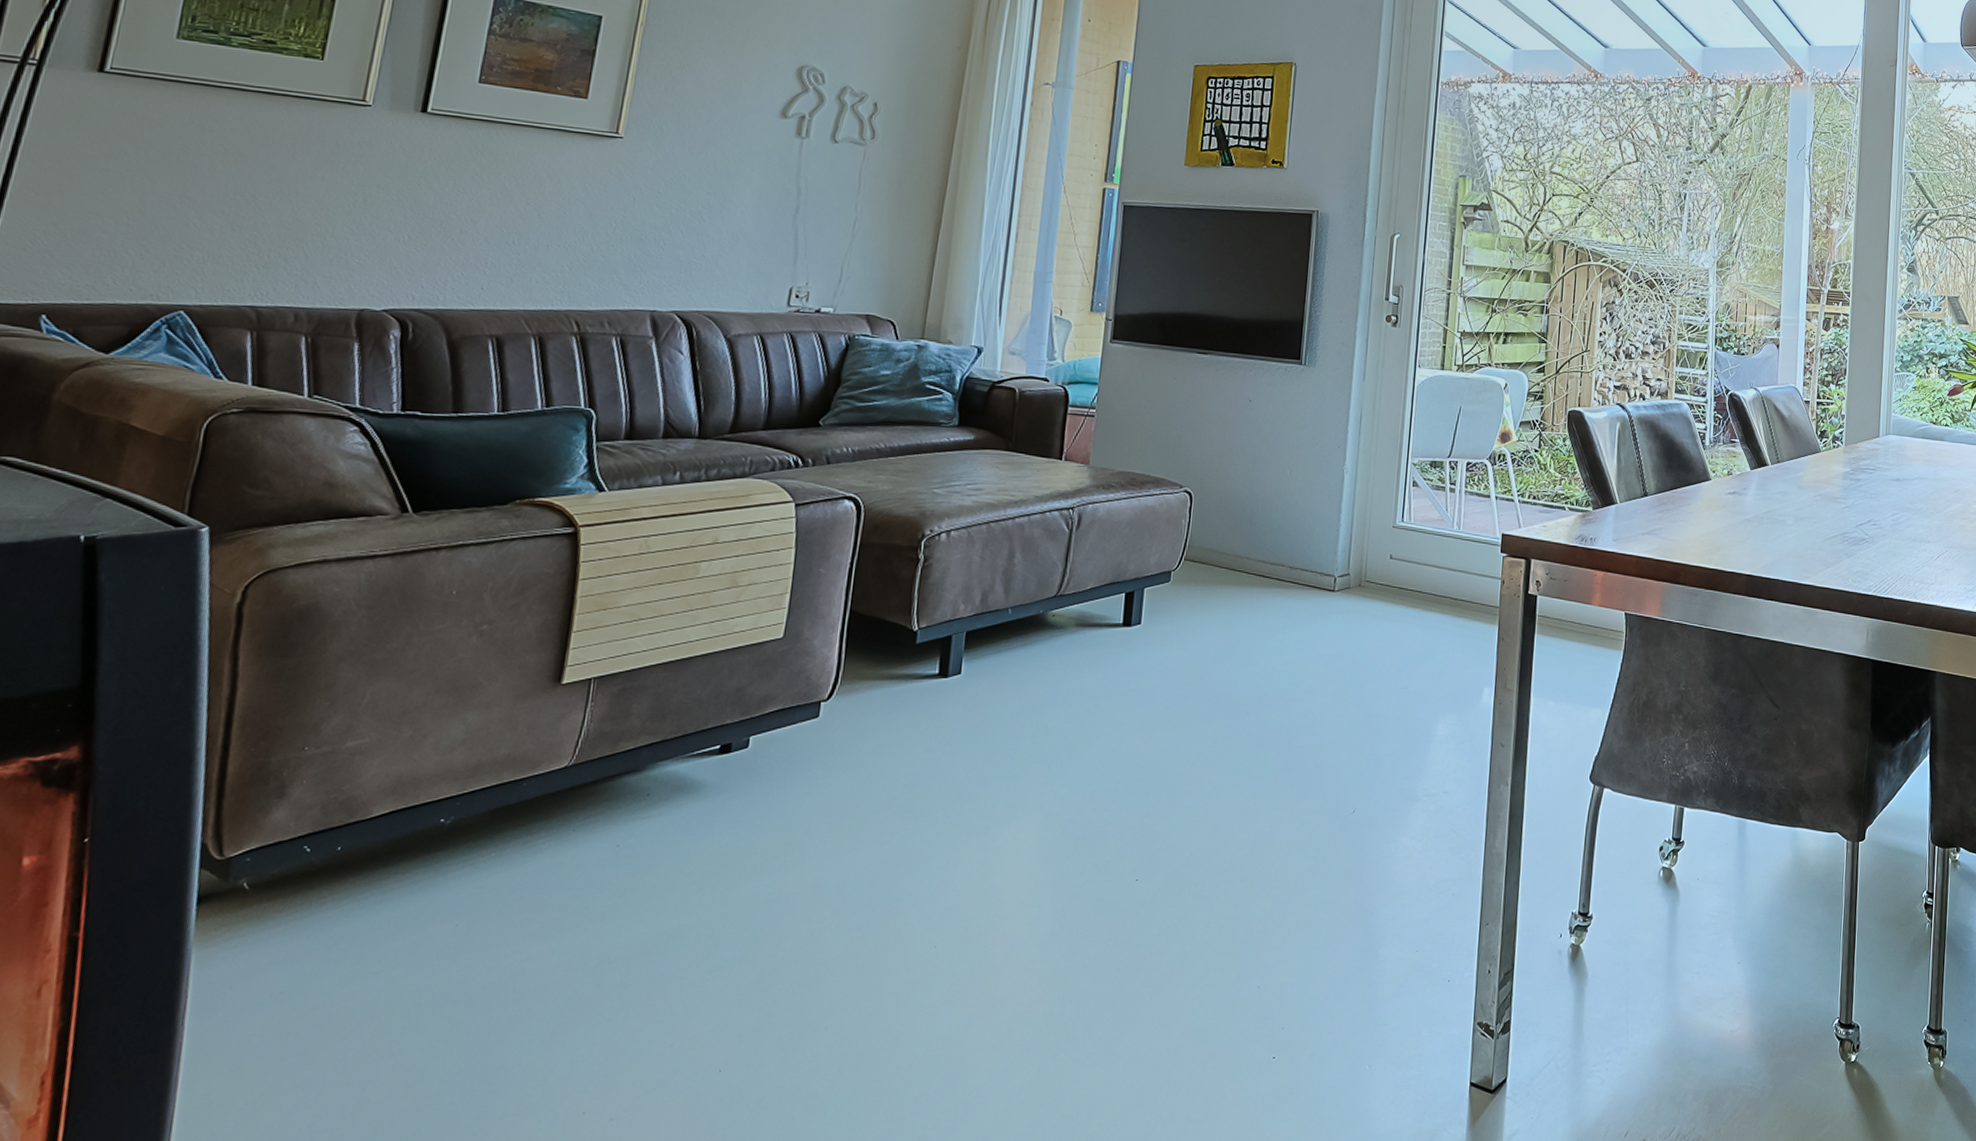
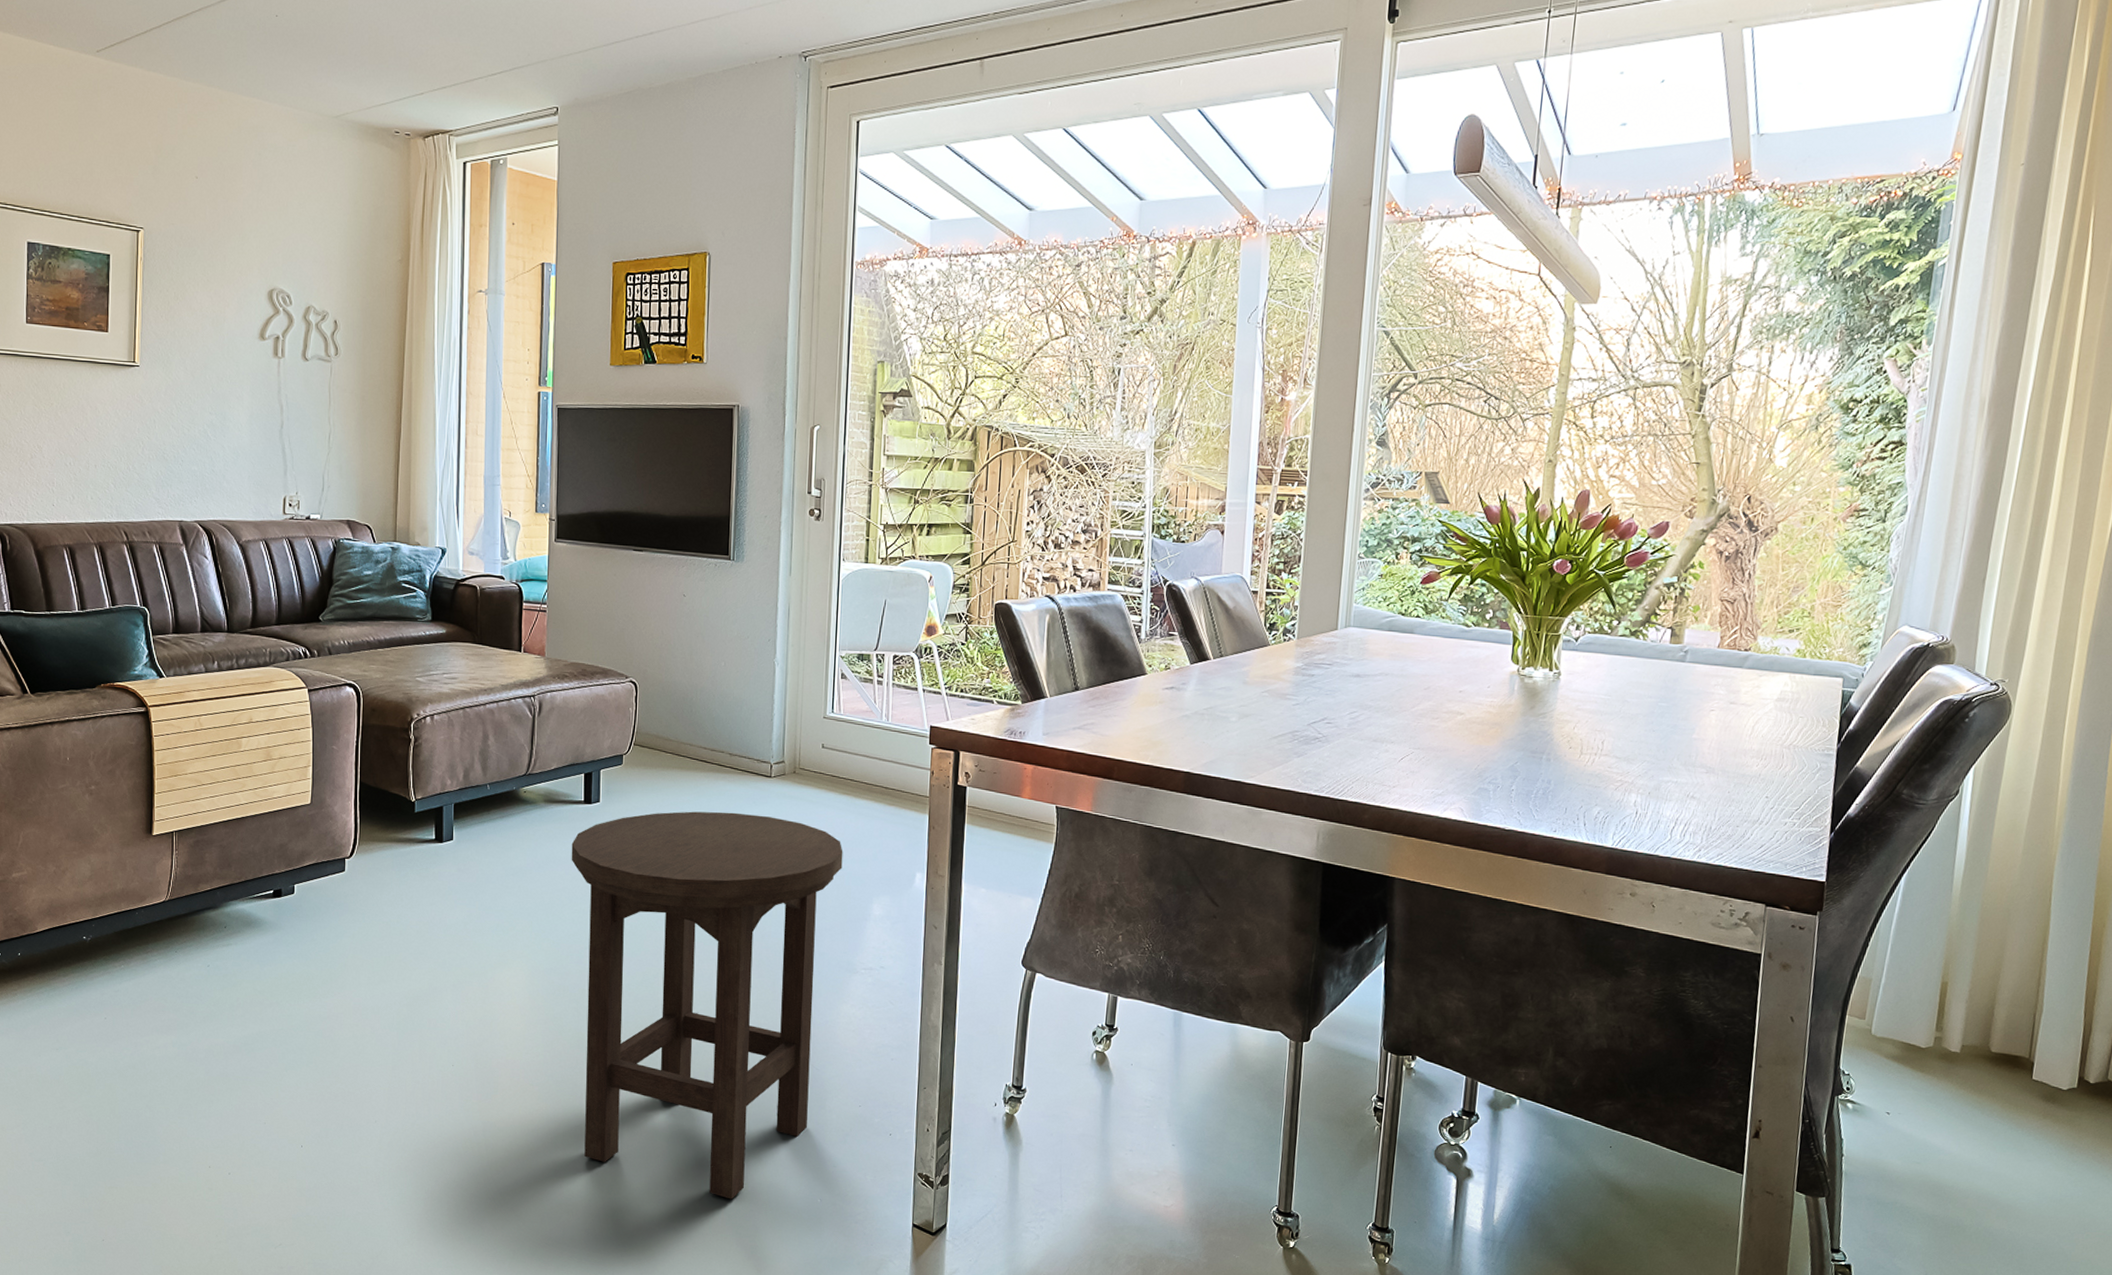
stool: none [1092,630,1409,1078] -> present [571,811,843,1200]

